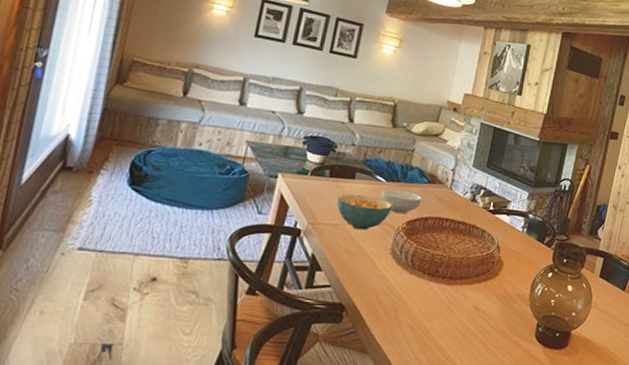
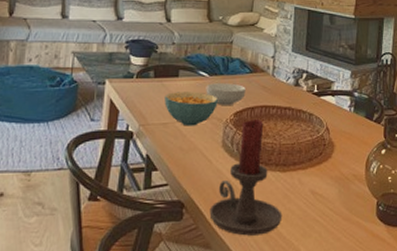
candle holder: none [369,230,443,345] -> present [209,120,283,236]

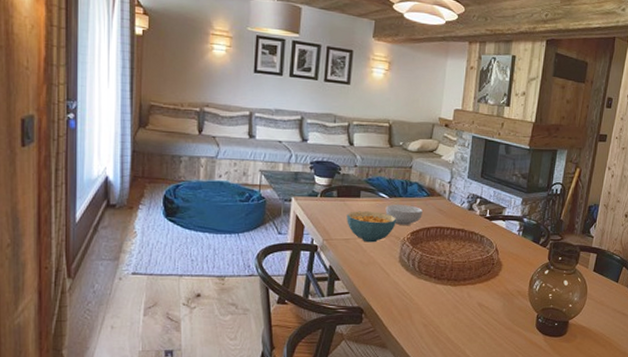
candle holder: present [209,120,283,236] -> none [386,239,452,339]

